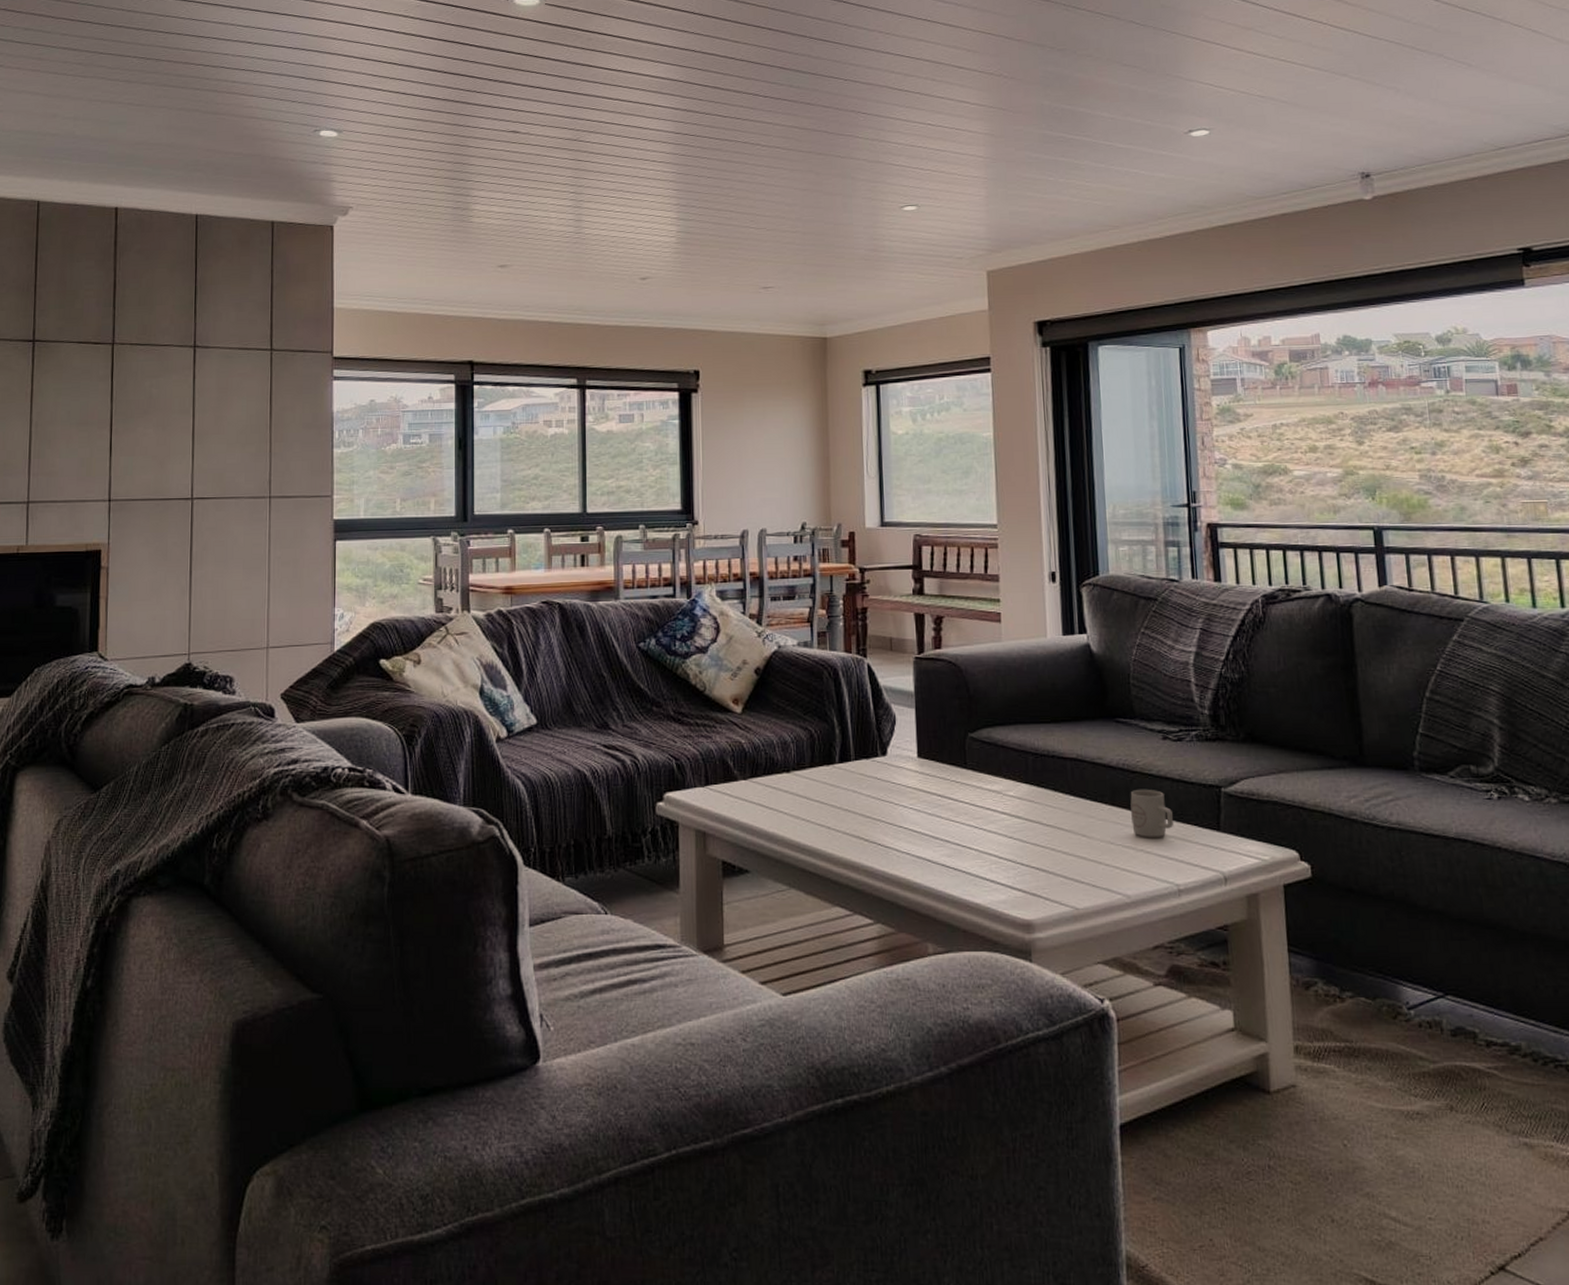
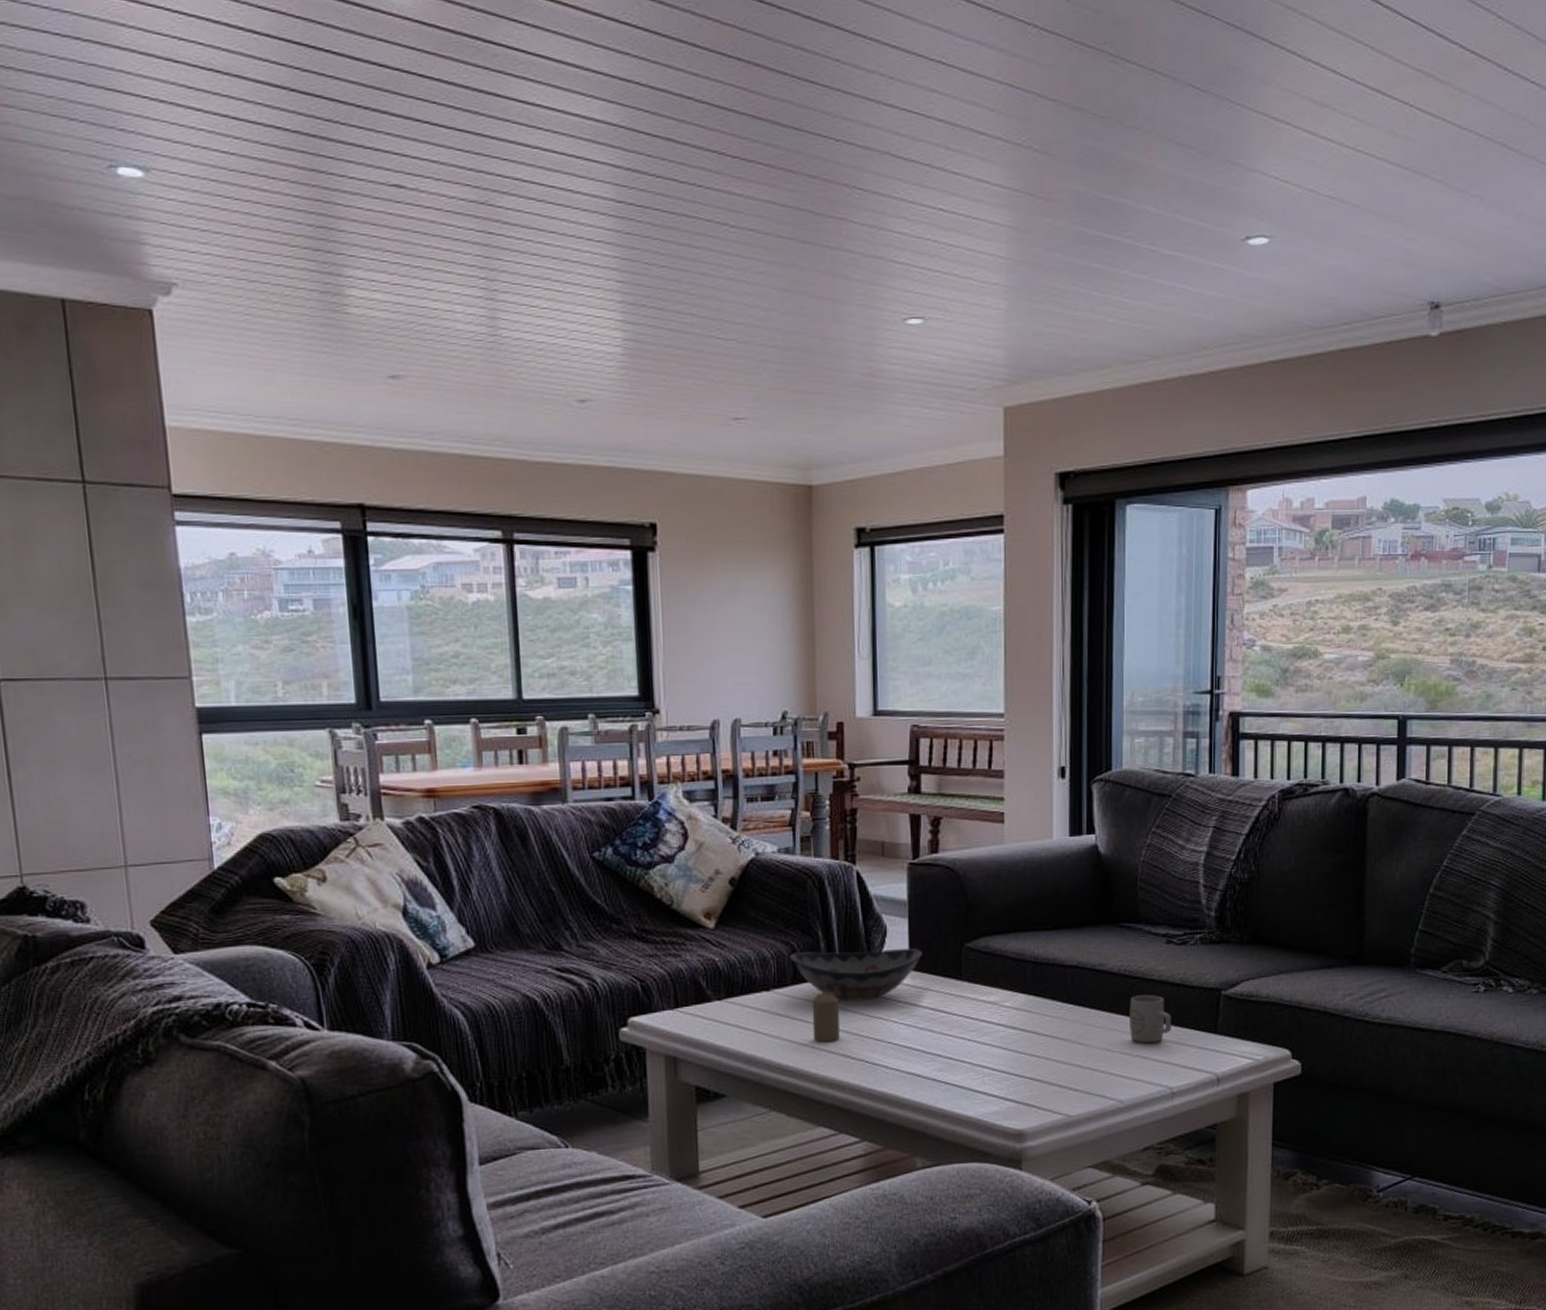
decorative bowl: none [808,736,930,785] -> present [790,948,923,1002]
candle: none [828,775,854,823] -> present [812,992,840,1042]

